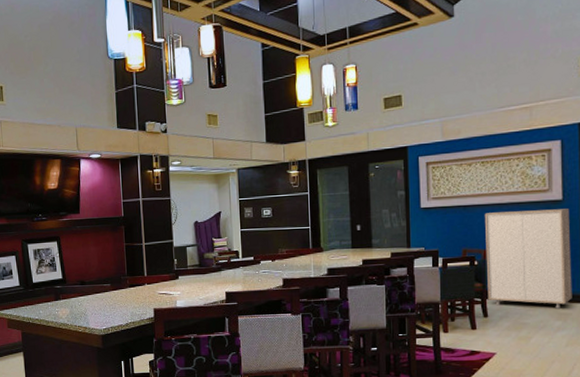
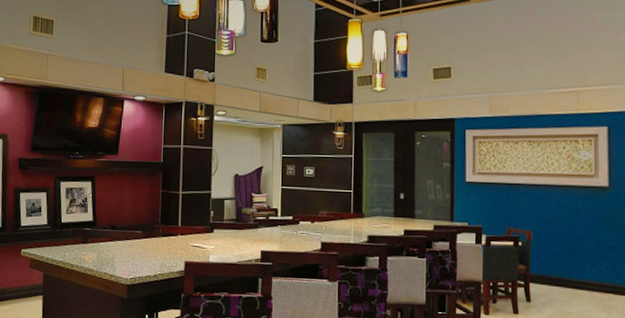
storage cabinet: present [484,208,572,309] -> none [529,193,618,300]

